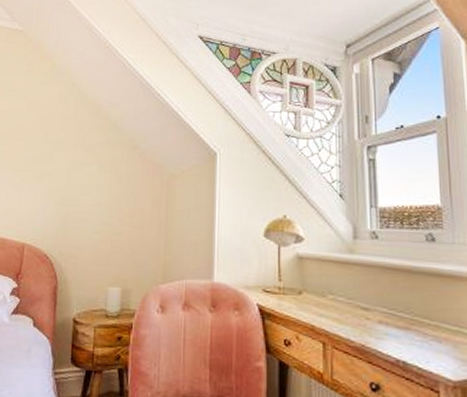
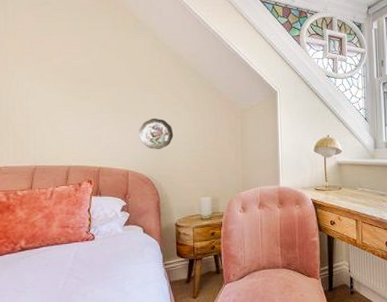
decorative plate: none [41,180,82,219] -> present [139,118,174,149]

